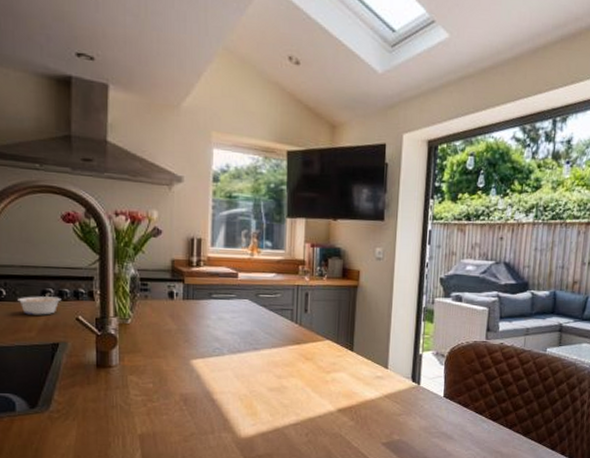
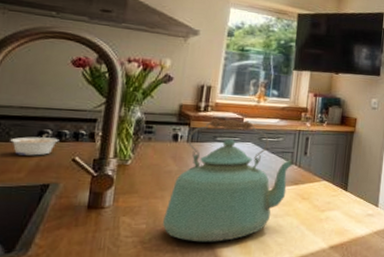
kettle: none [167,274,296,403] -> present [162,119,295,242]

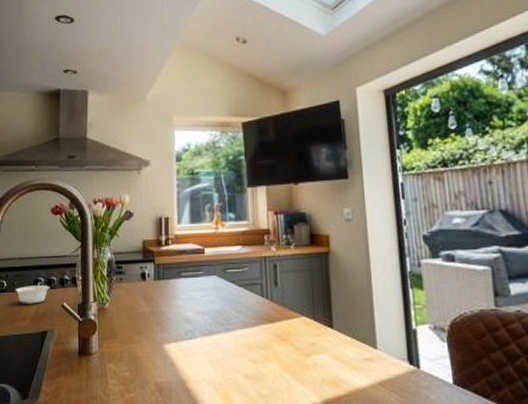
kettle: present [162,119,295,242] -> none [143,251,267,393]

